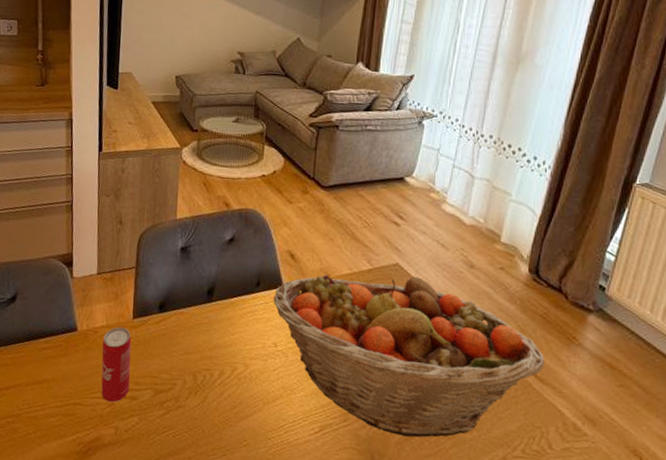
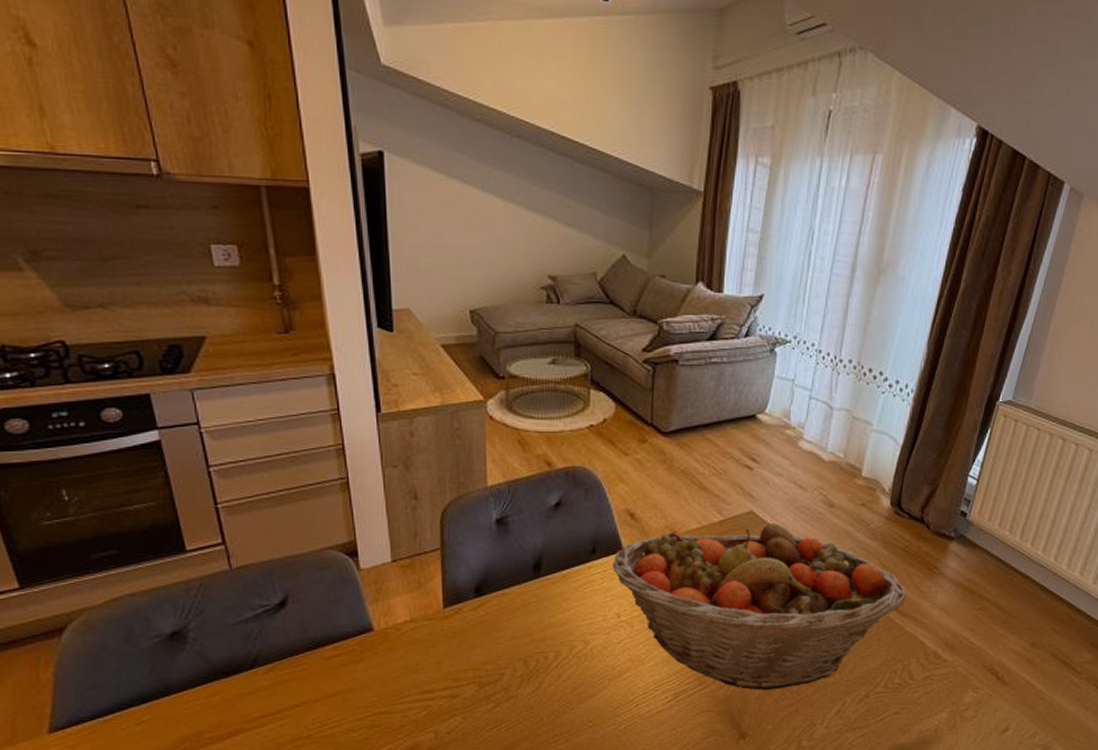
beverage can: present [101,327,132,403] -> none [407,619,448,706]

